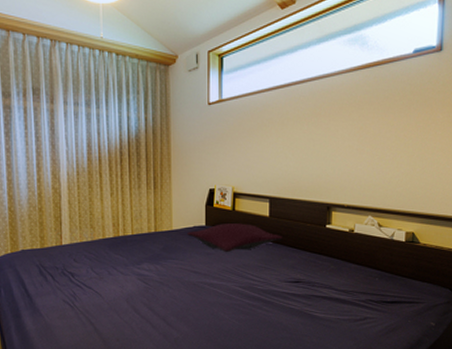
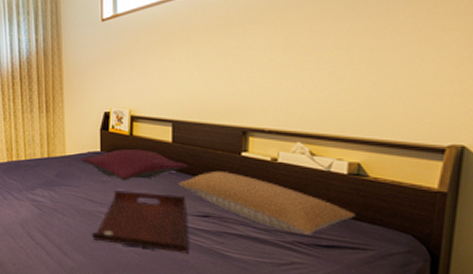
serving tray: none [196,262,283,317] -> present [91,191,189,253]
pillow: none [275,241,411,293] -> present [179,170,355,234]

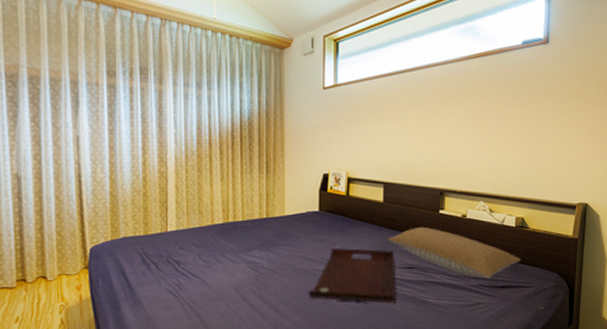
pillow: present [81,149,188,181] -> none [300,209,397,239]

